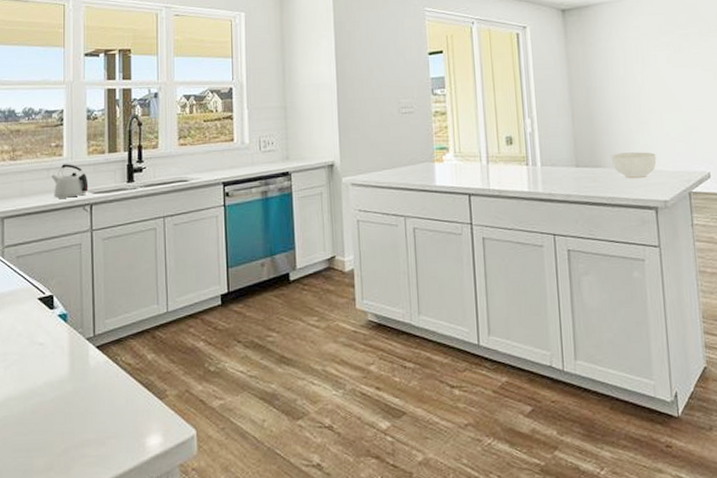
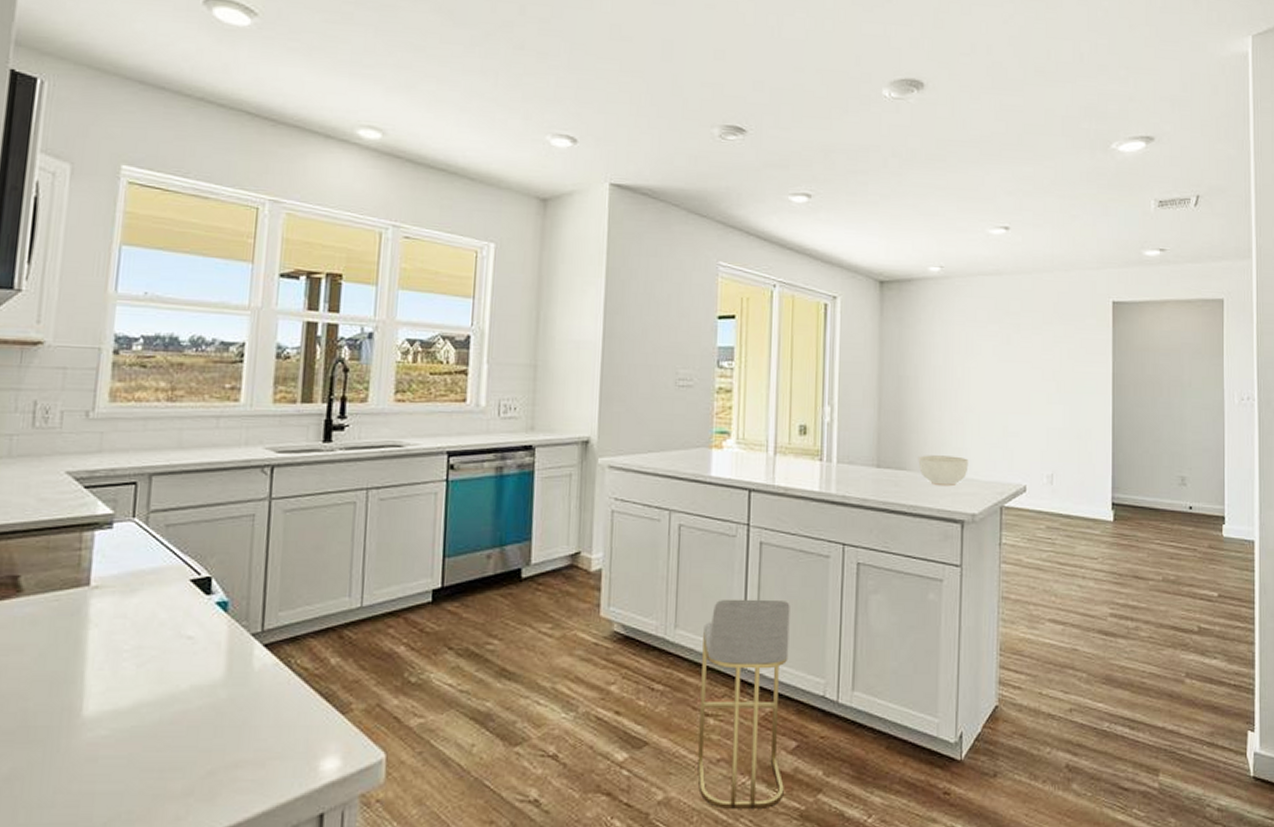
kettle: present [50,164,89,199] -> none [220,412,271,457]
bar stool: none [442,285,525,467] -> present [698,599,790,809]

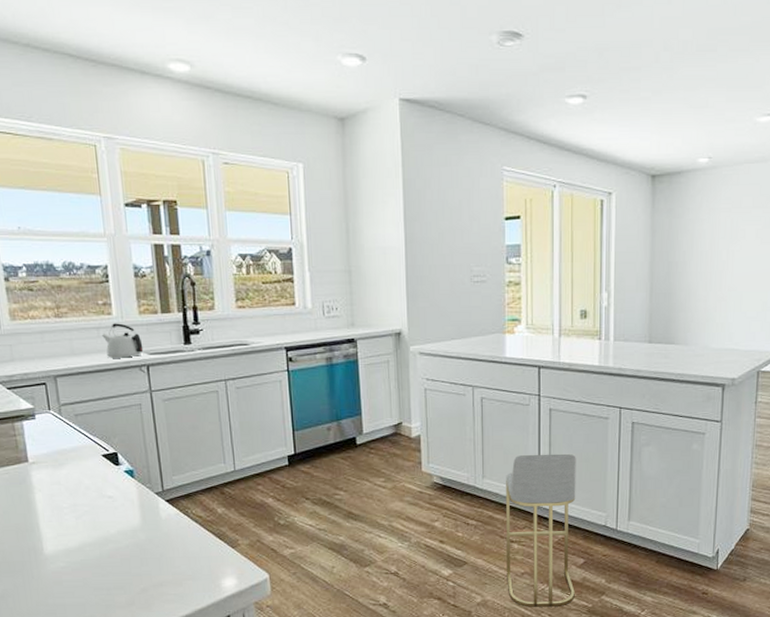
kettle: none [220,412,271,457] -> present [101,323,144,359]
bowl: present [918,455,969,487] -> none [685,330,730,357]

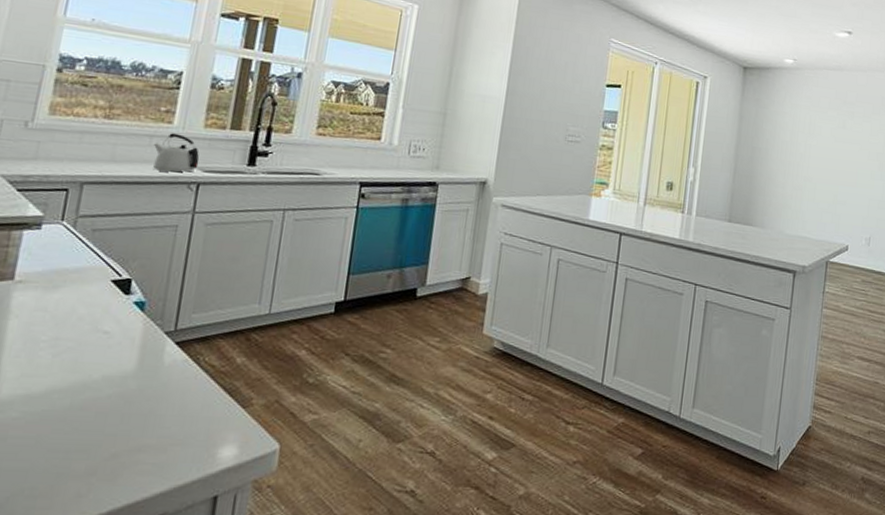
bar stool: present [506,453,576,607] -> none [556,325,647,505]

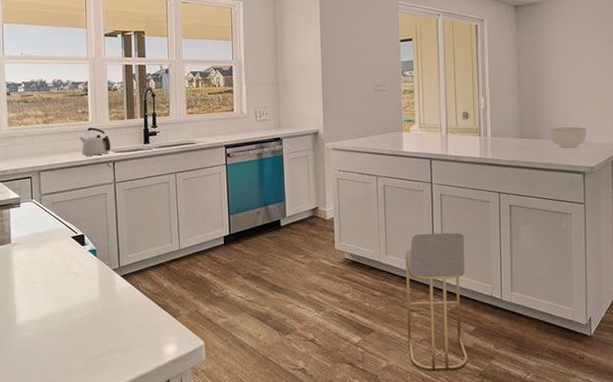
bar stool: none [556,325,647,505] -> present [405,232,468,371]
bowl: none [762,214,804,242] -> present [549,127,587,149]

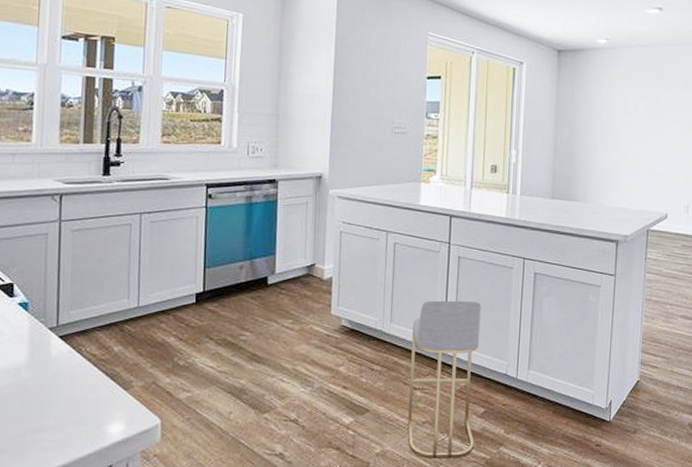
kettle: present [78,127,111,157] -> none [16,150,59,187]
bowl: present [549,127,587,149] -> none [584,189,624,214]

